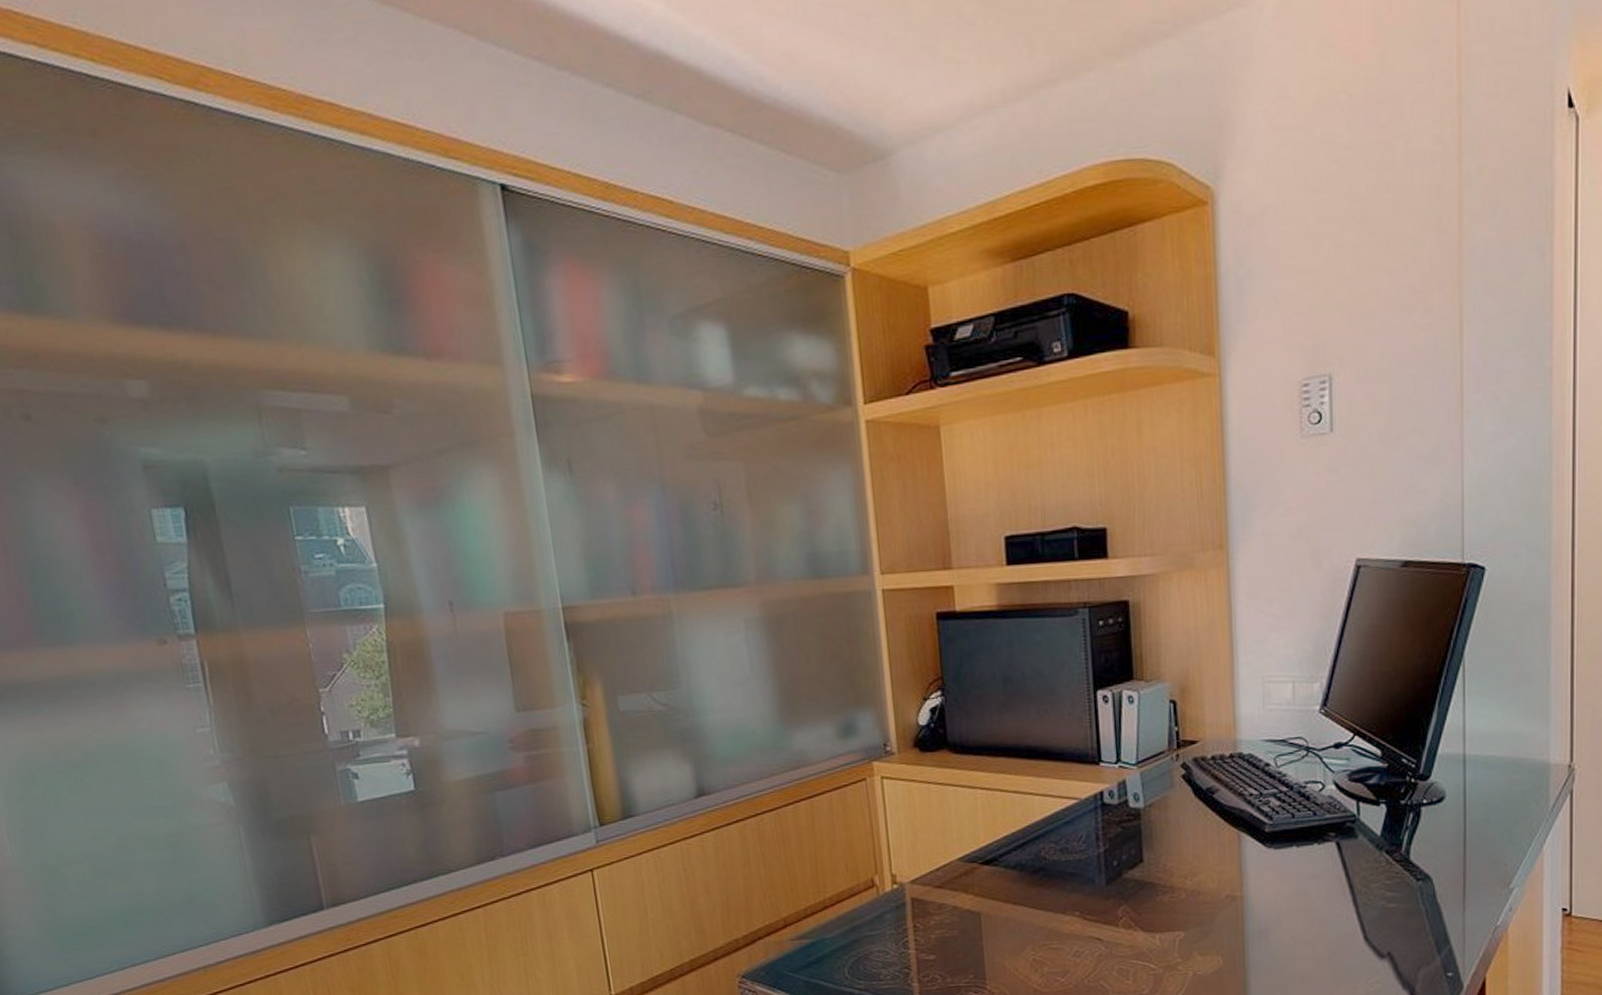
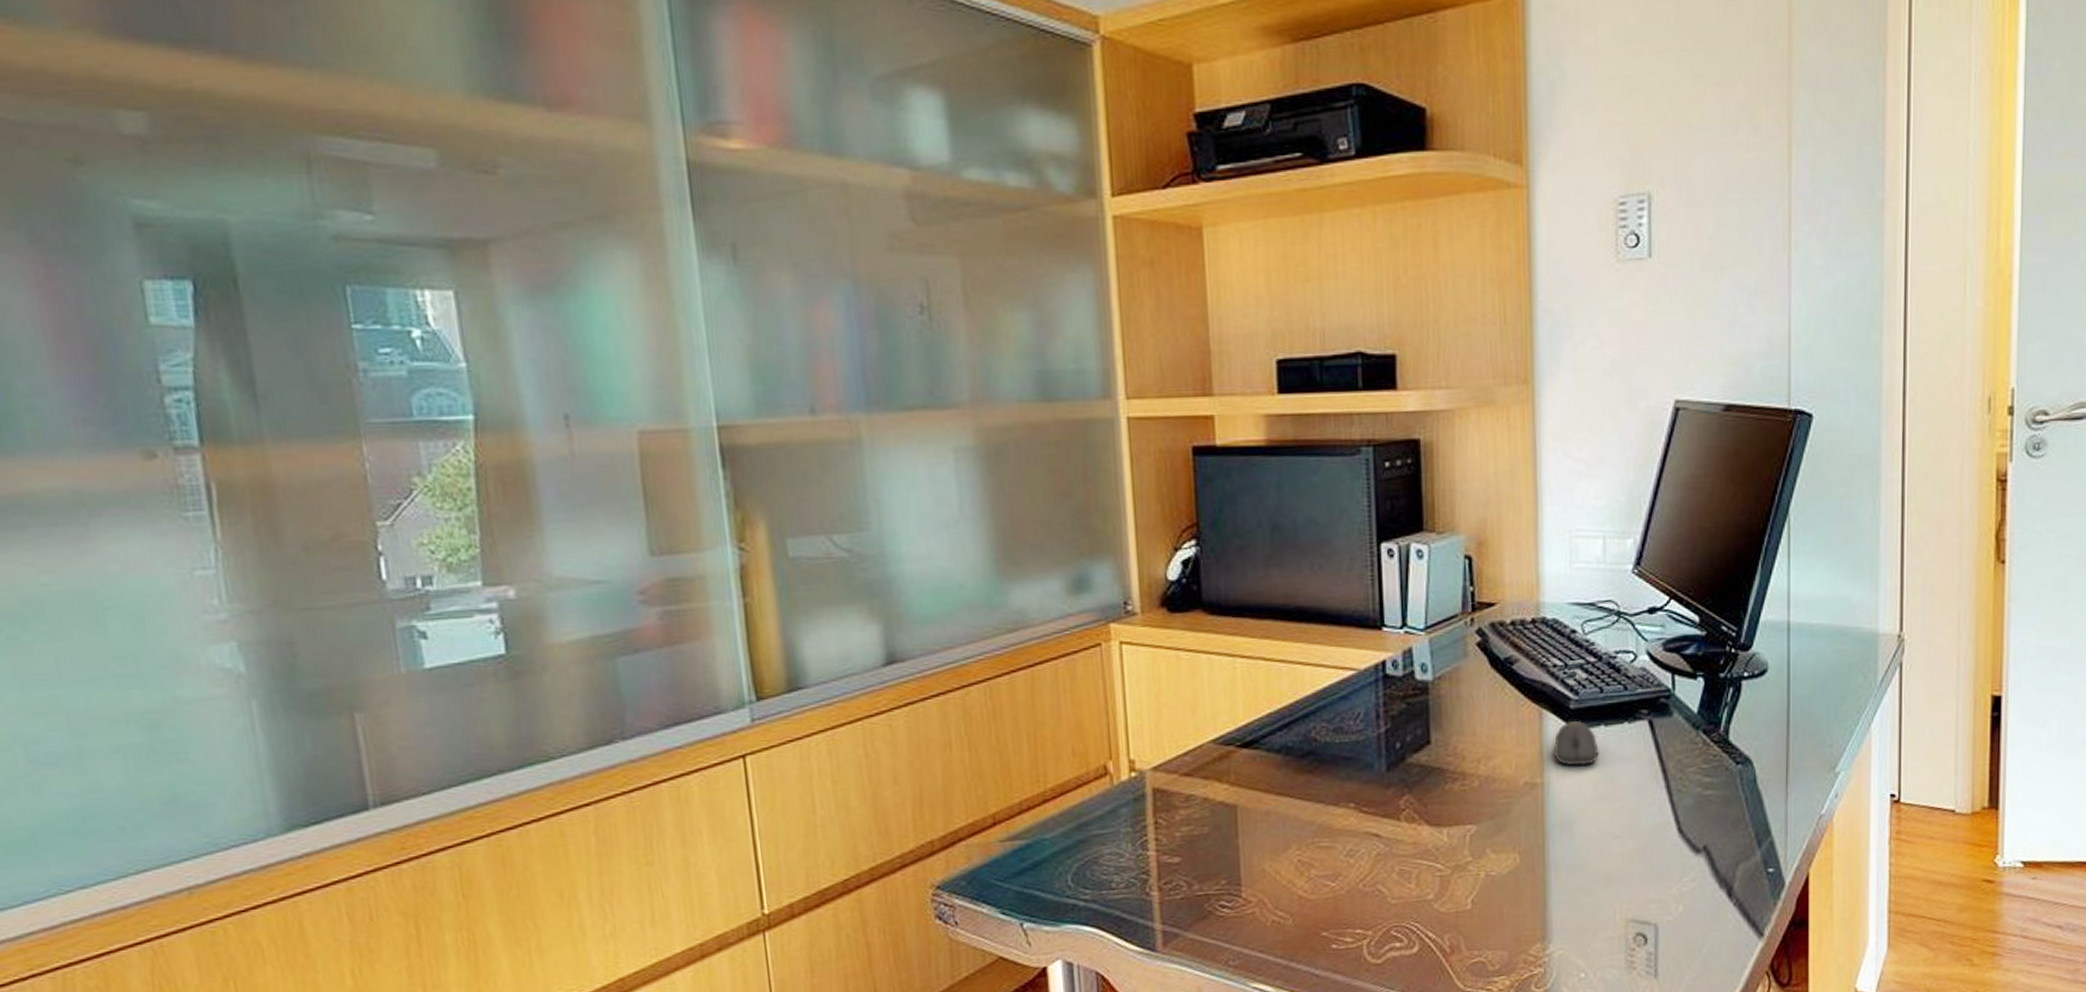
computer mouse: none [1251,842,1292,881] -> present [1554,720,1599,766]

